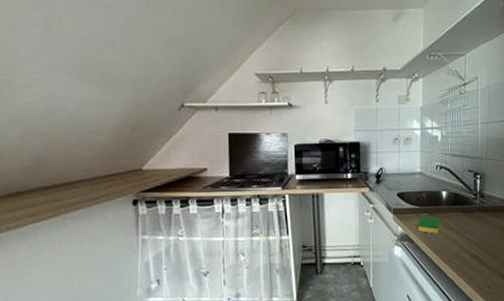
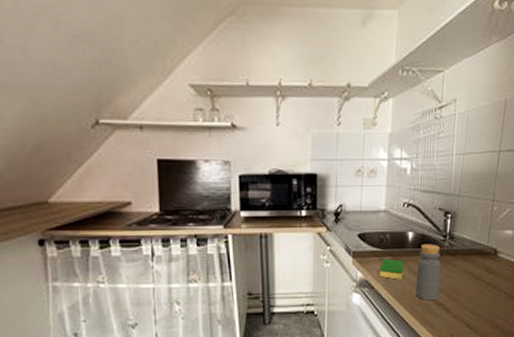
bottle: none [451,201,474,254] -> present [415,244,441,301]

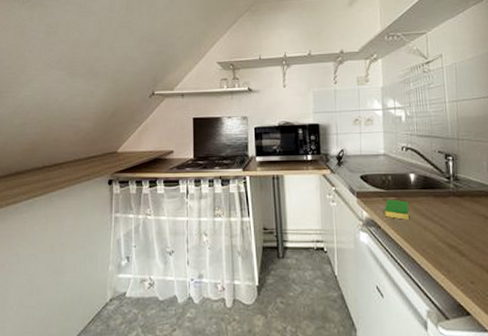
bottle: present [415,244,441,301] -> none [423,185,451,243]

